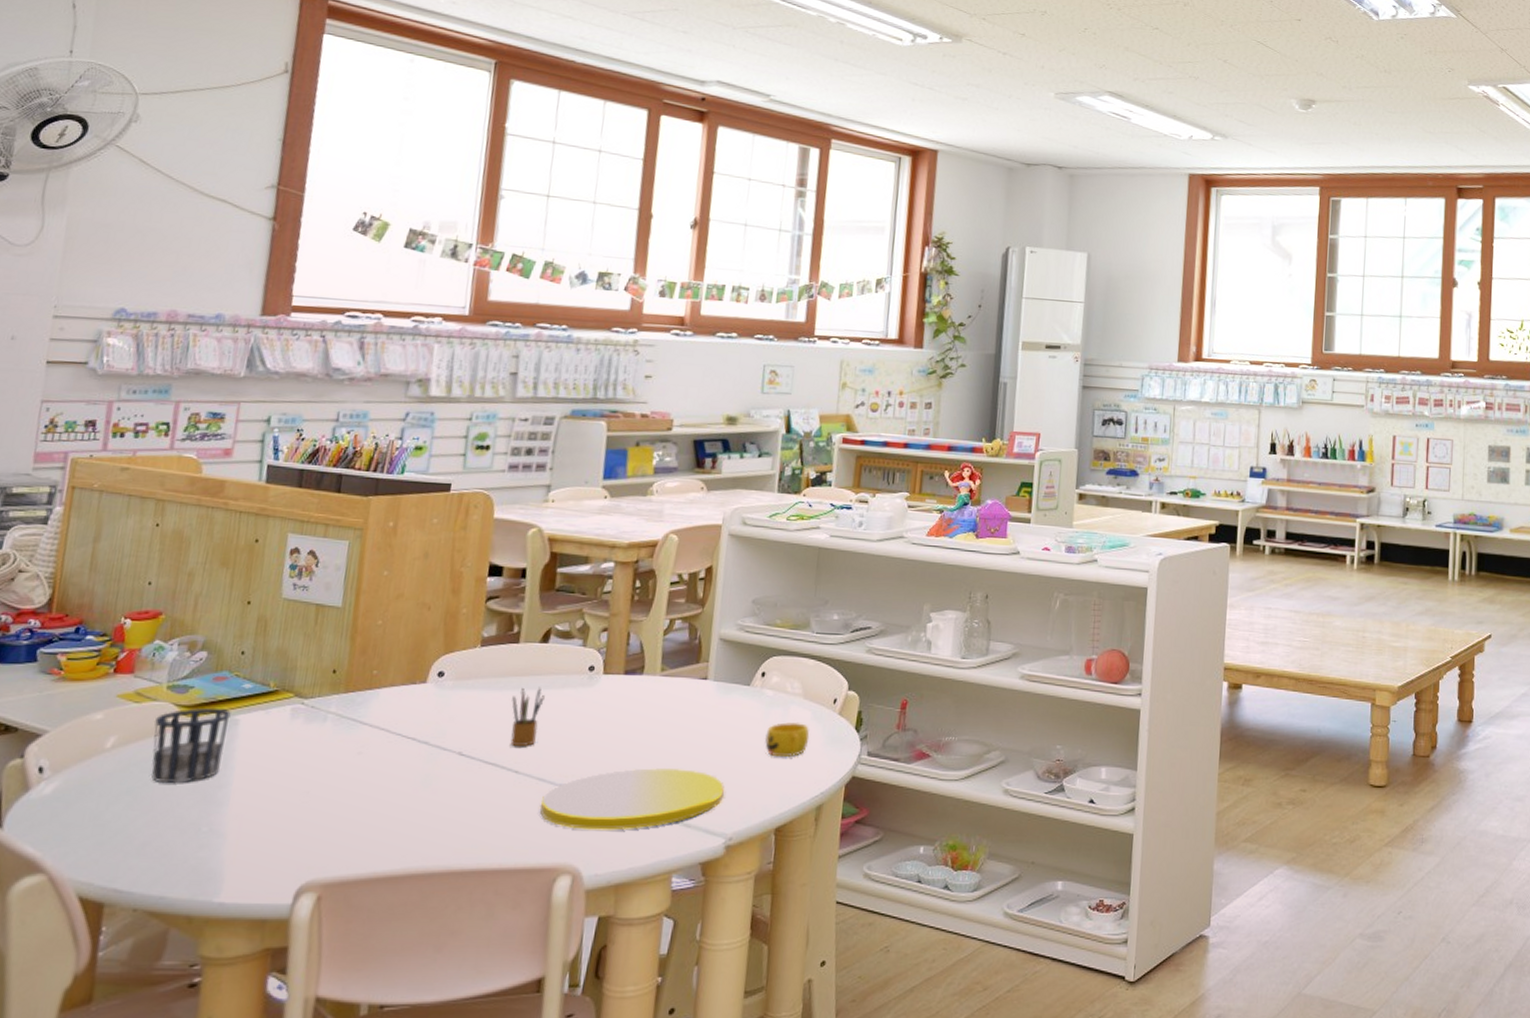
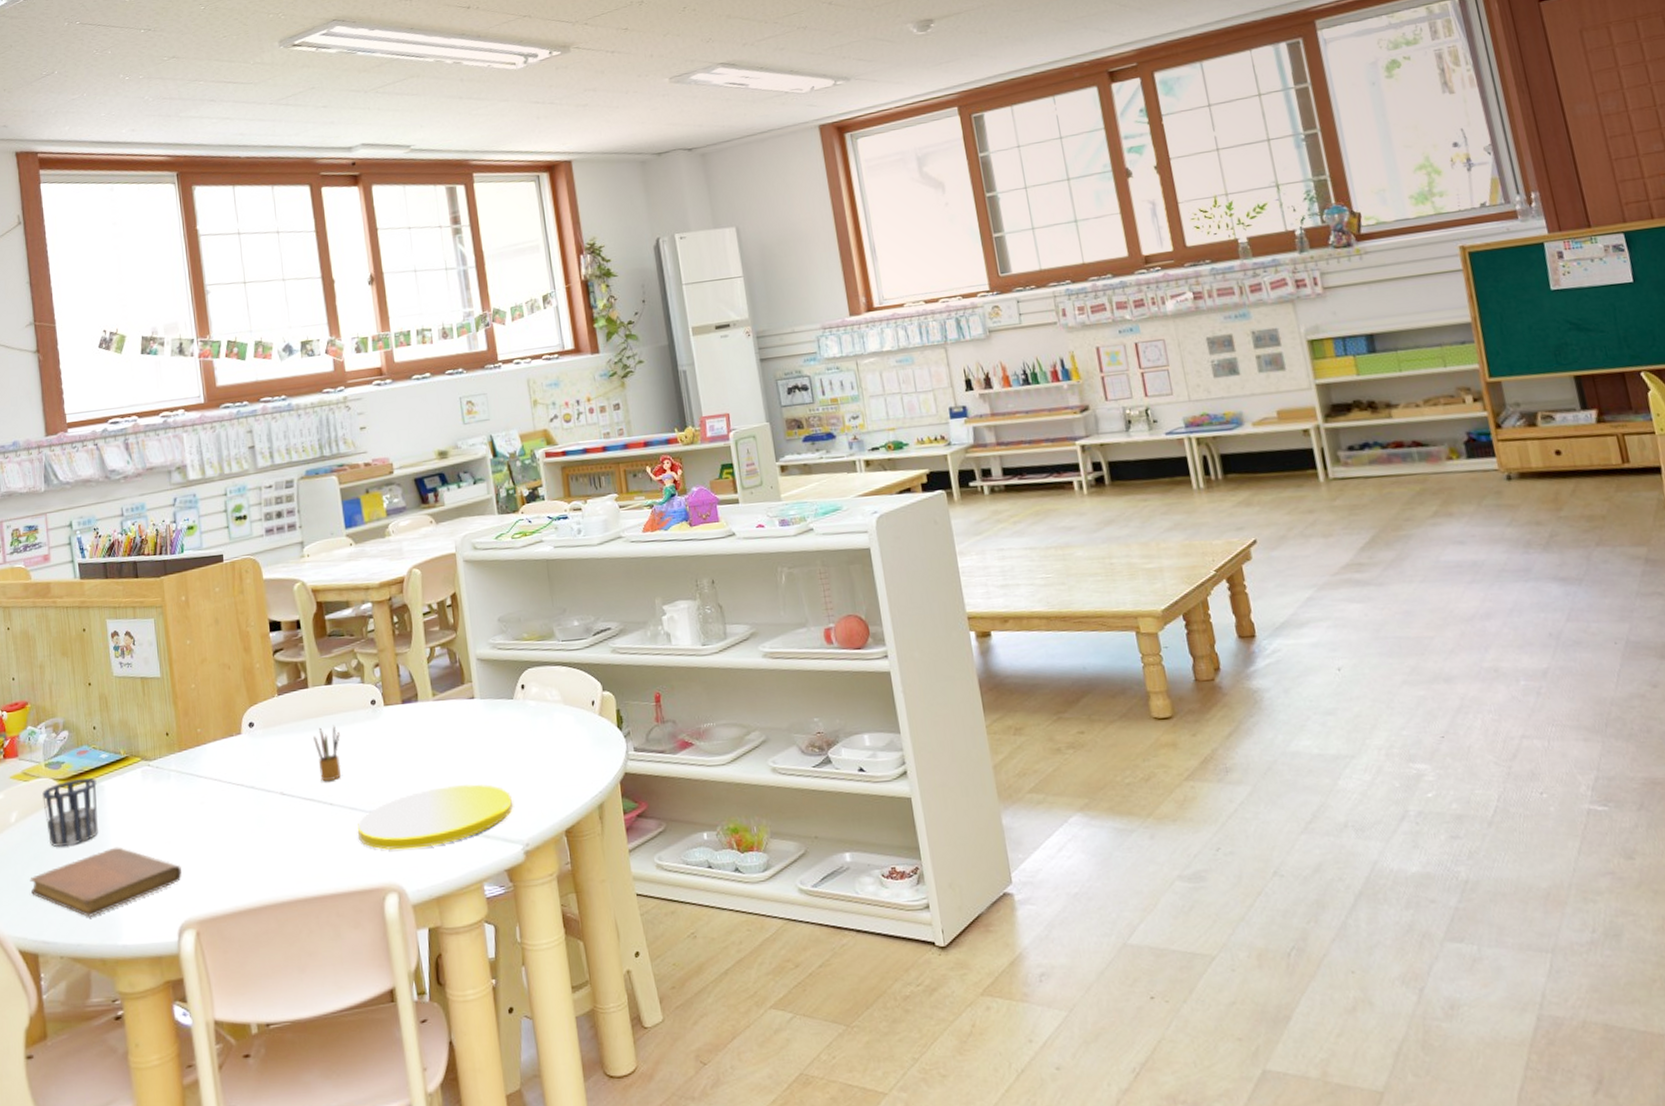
notebook: none [113,790,316,867] -> present [30,847,182,917]
cup: present [765,722,810,758] -> none [537,728,578,763]

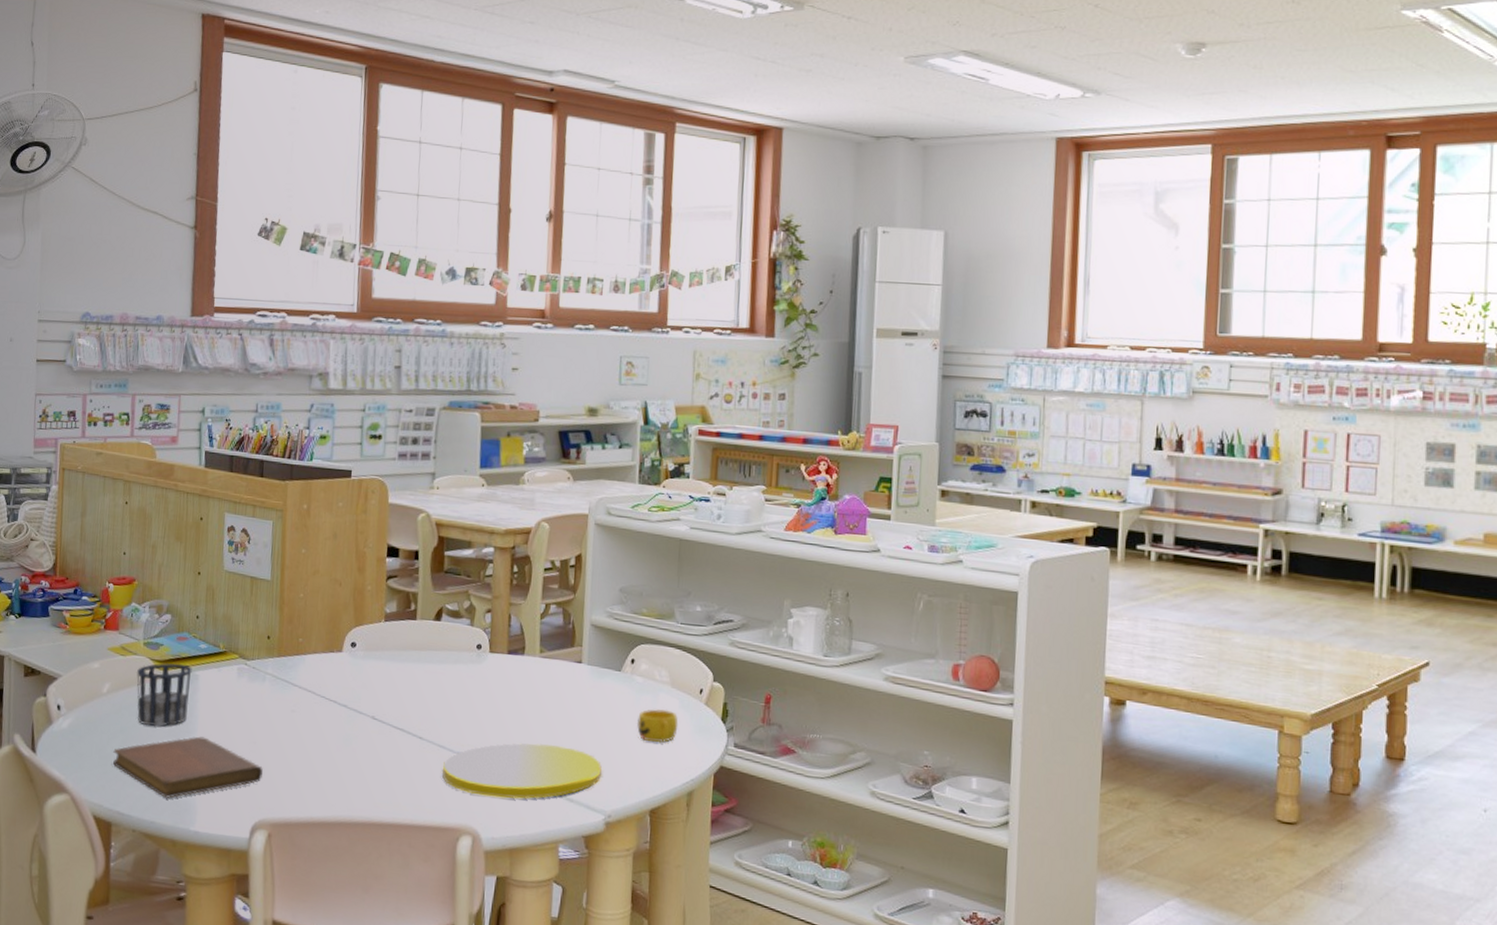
pencil box: present [313,725,341,782] -> none [413,661,441,716]
cup: none [537,728,578,763] -> present [637,709,679,743]

